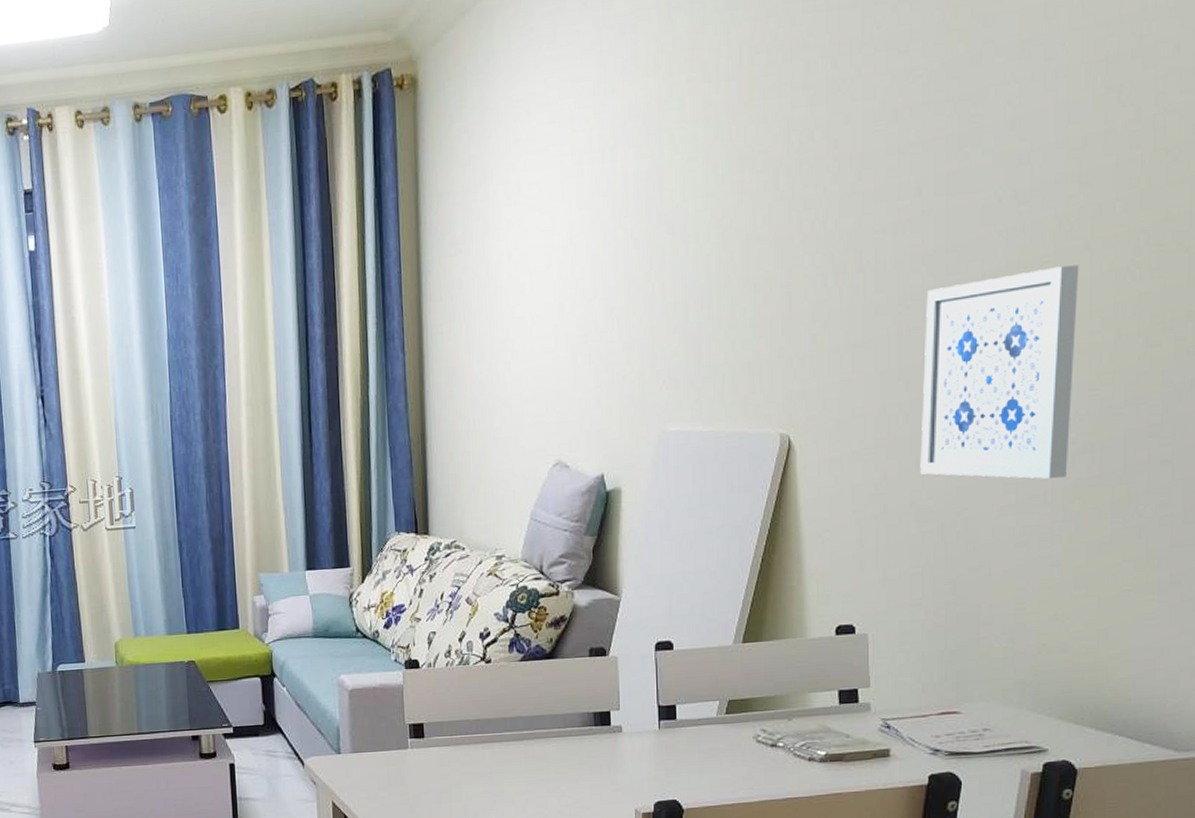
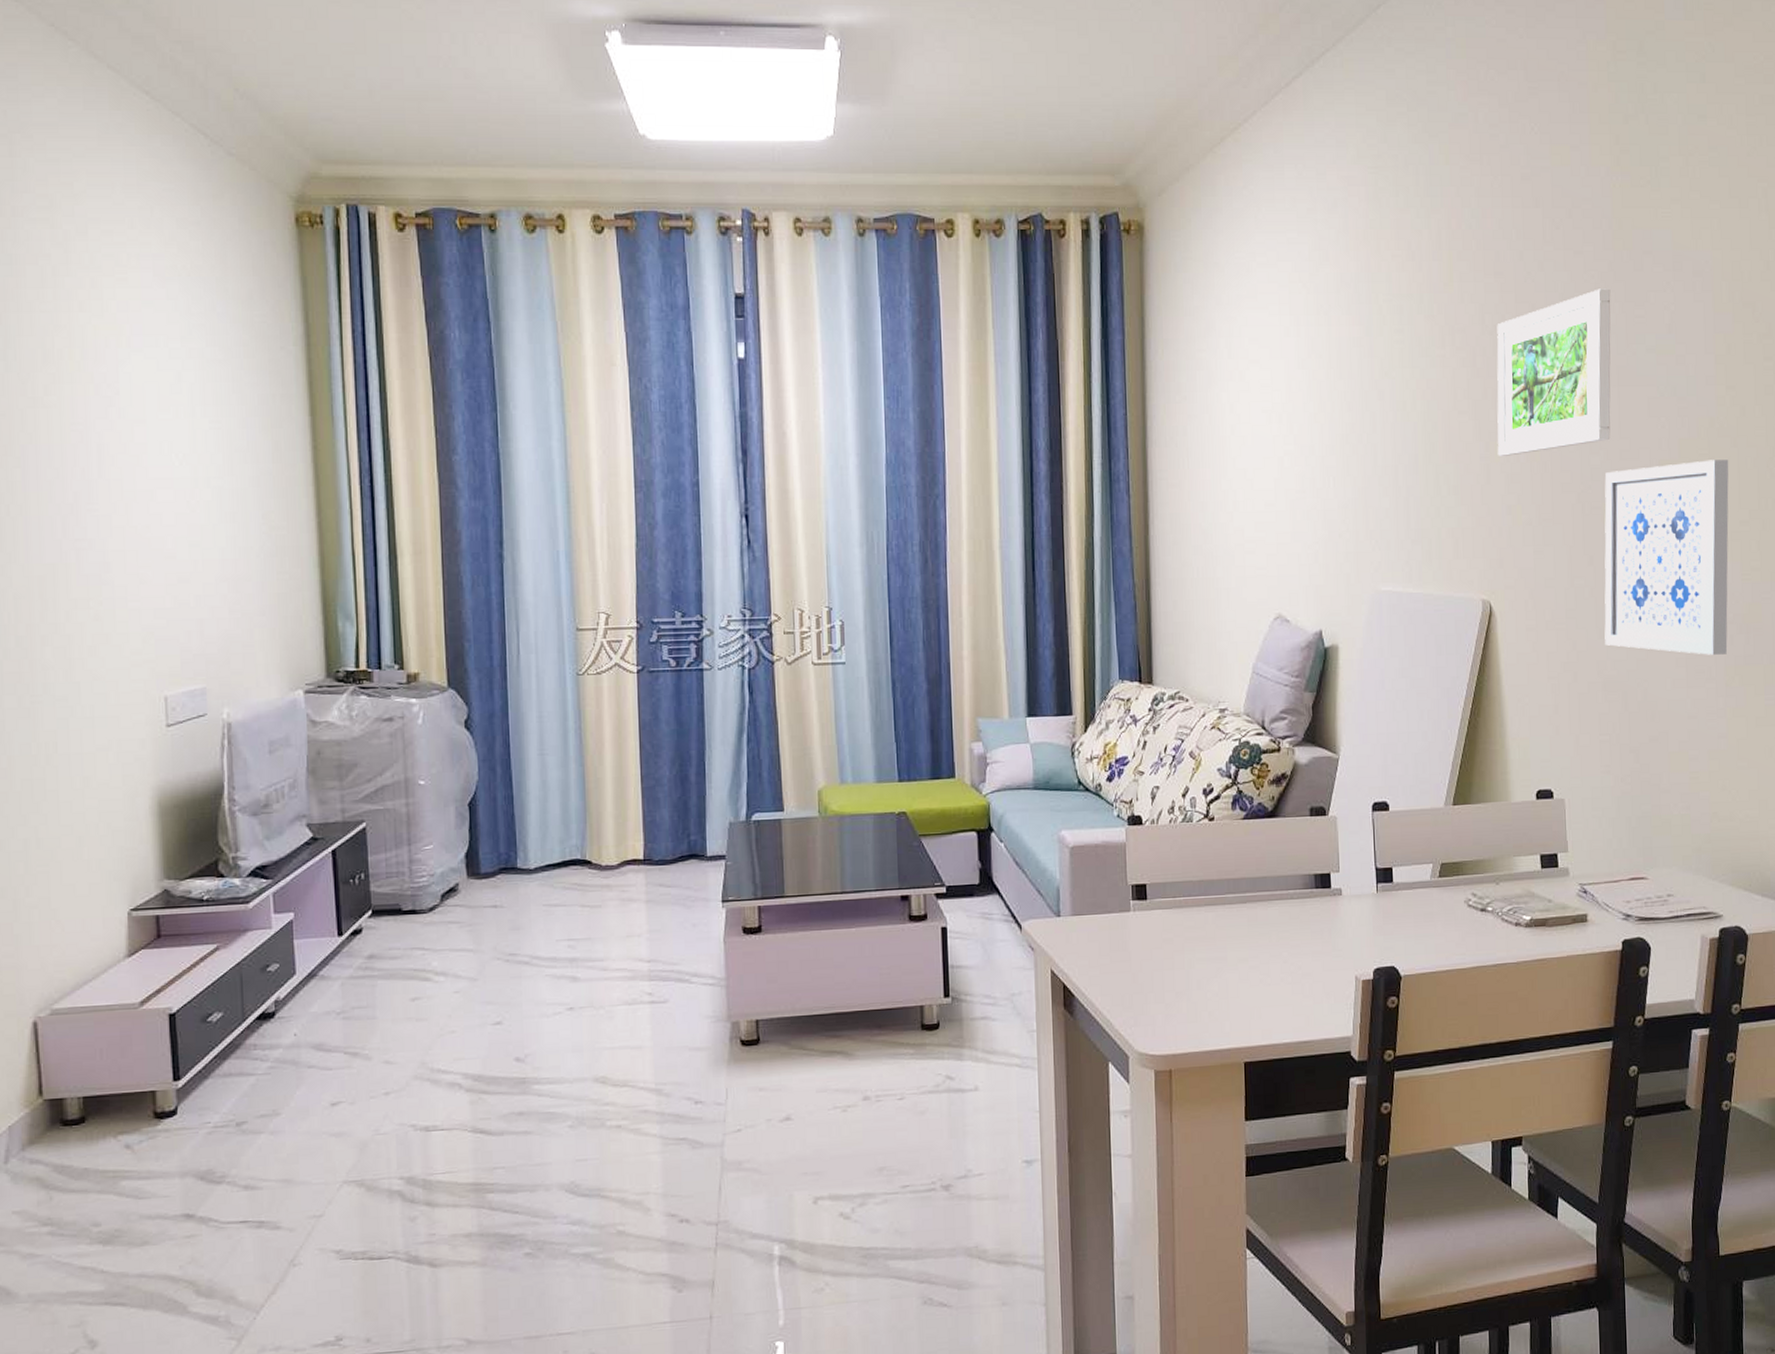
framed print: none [801,88,941,283] -> present [1497,288,1611,456]

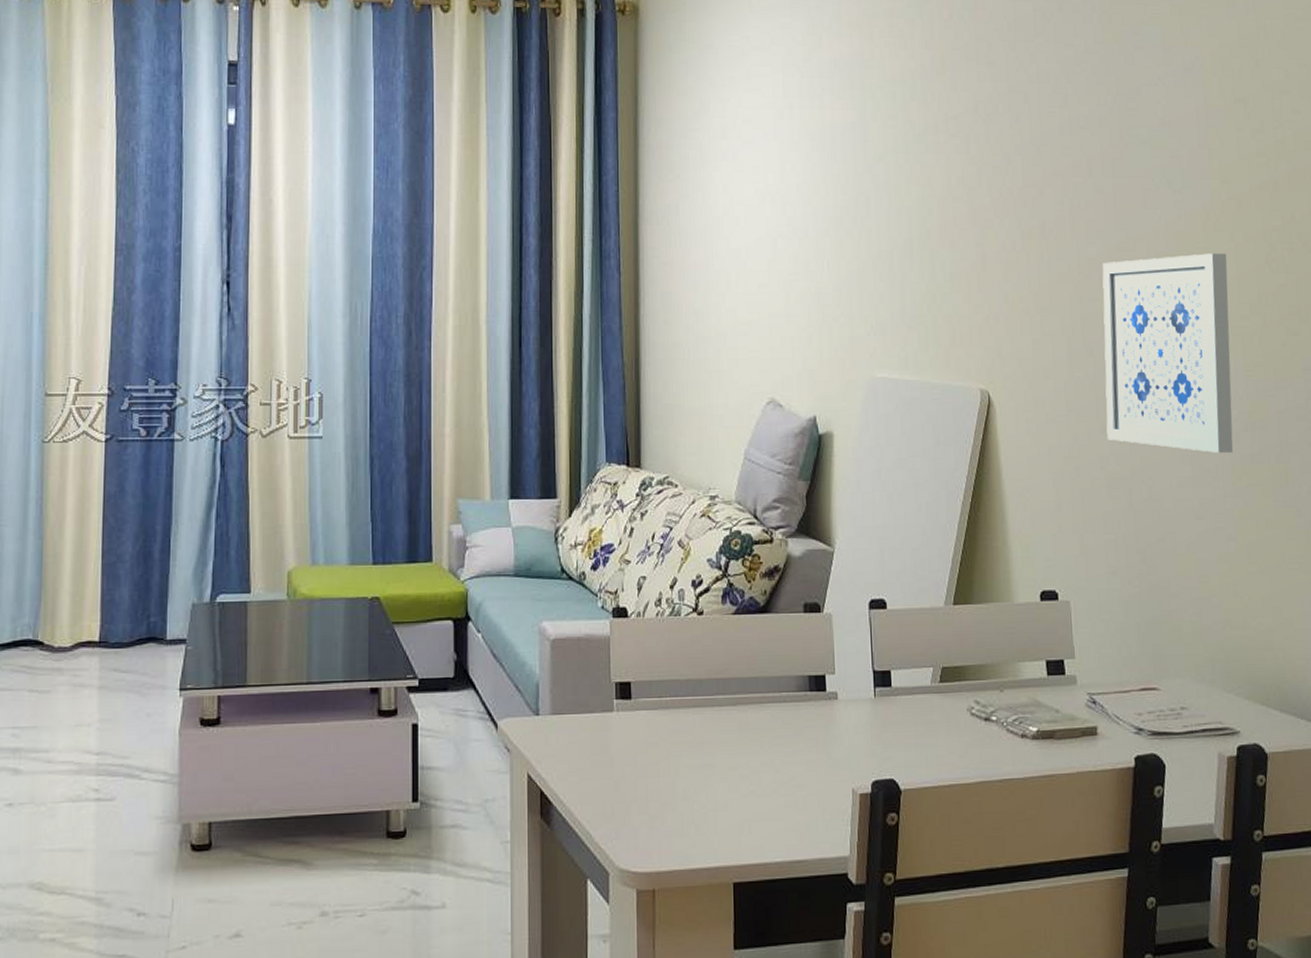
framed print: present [1497,288,1611,456] -> none [990,81,1107,244]

